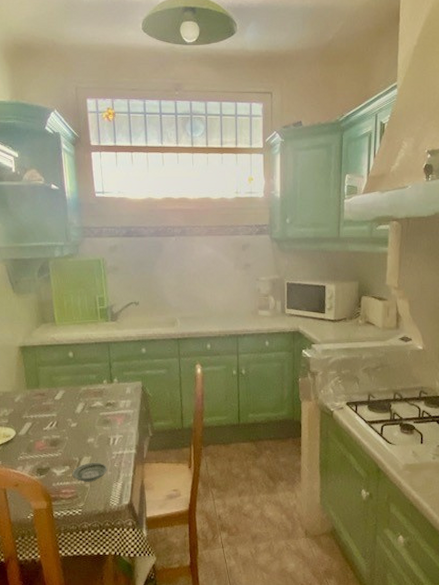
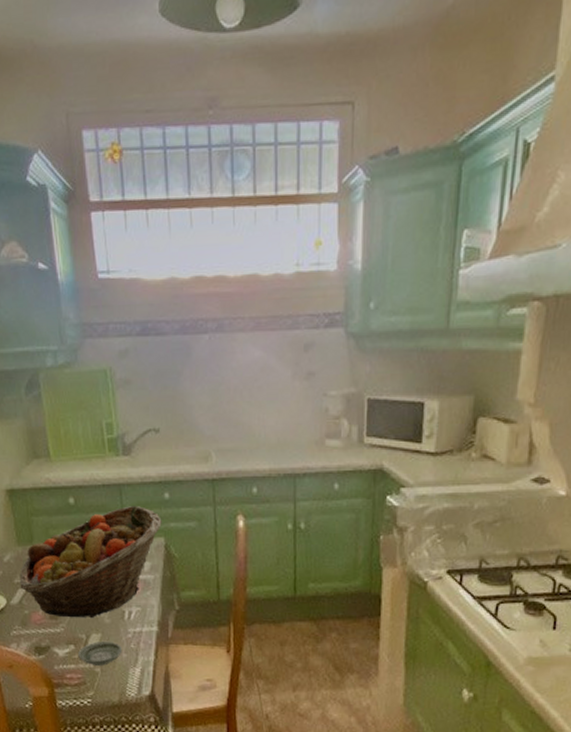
fruit basket: none [27,358,140,445] -> present [19,506,162,618]

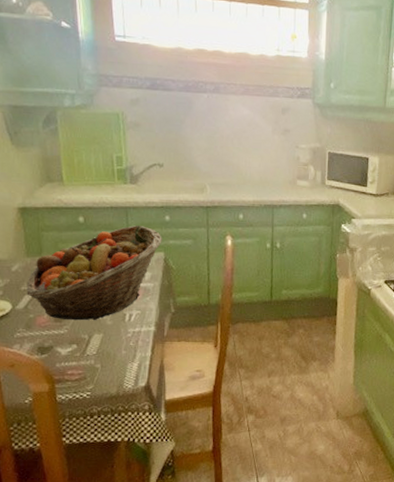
saucer: present [78,641,123,666] -> none [80,340,122,362]

